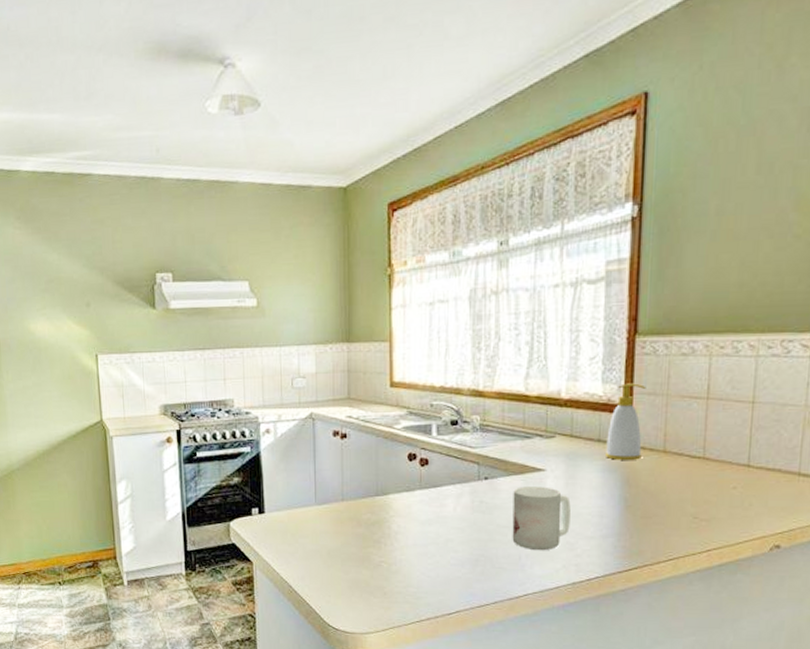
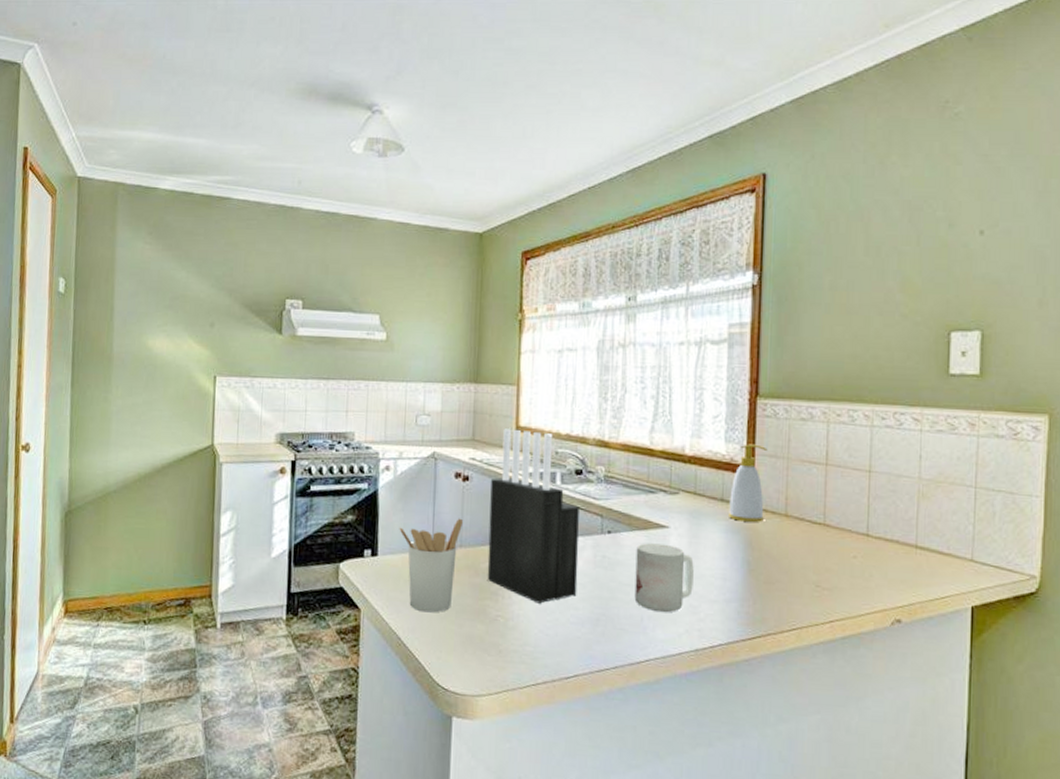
utensil holder: none [283,474,343,562] -> present [399,518,462,613]
knife block: none [368,385,457,549] -> present [487,428,579,604]

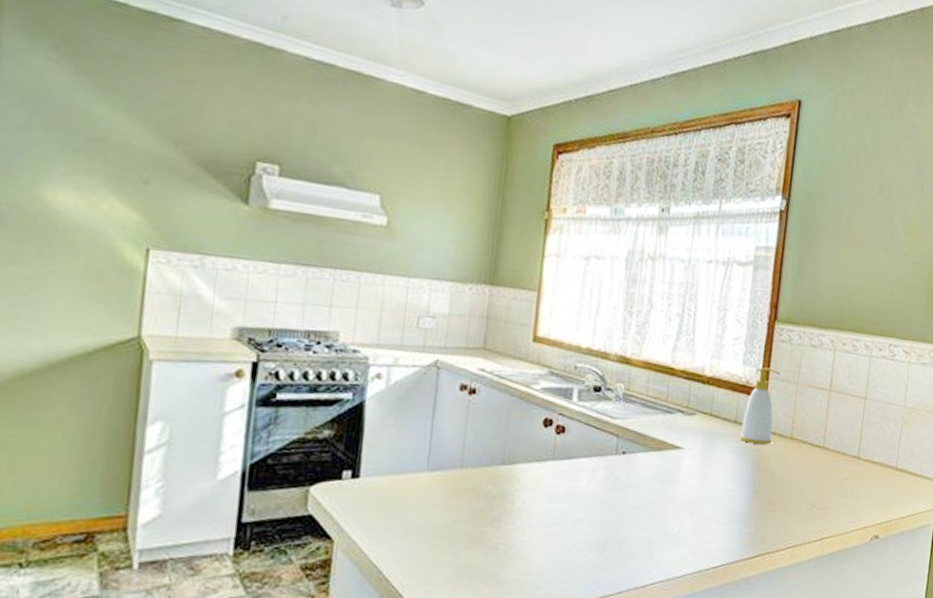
utensil holder: present [399,518,462,613] -> none [388,435,465,542]
knife block: present [487,428,579,604] -> none [489,338,595,529]
mug: present [634,543,694,613] -> none [644,464,705,535]

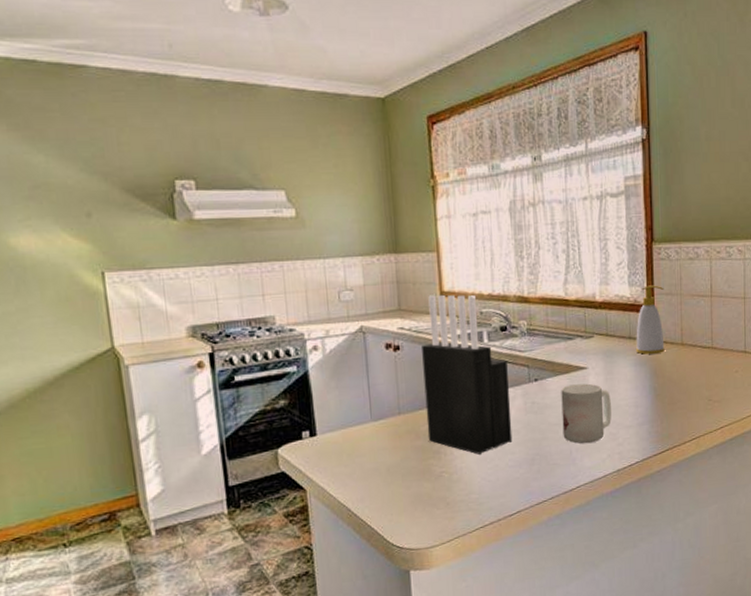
knife block: none [489,338,595,529] -> present [422,294,513,455]
mug: none [644,464,705,535] -> present [561,383,612,444]

